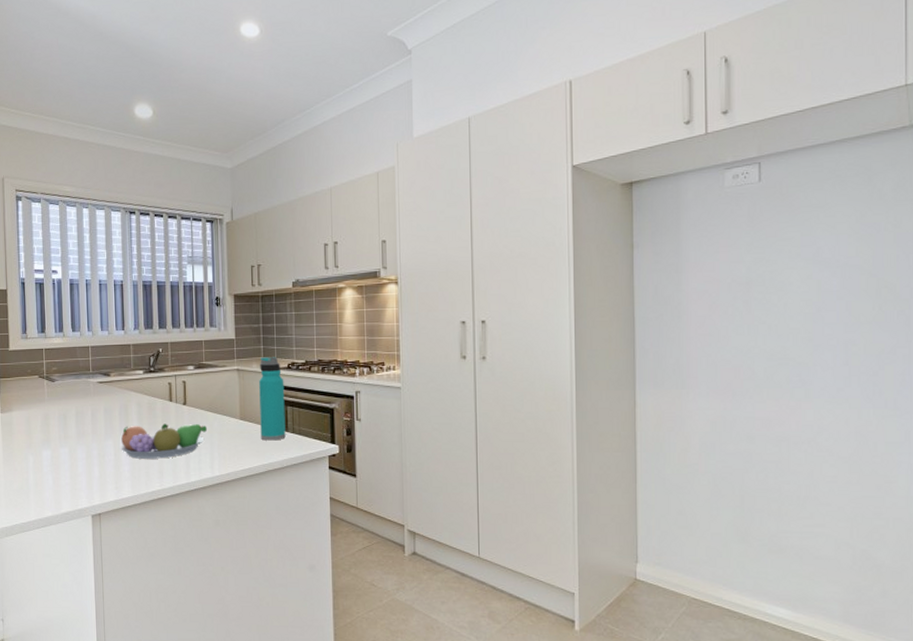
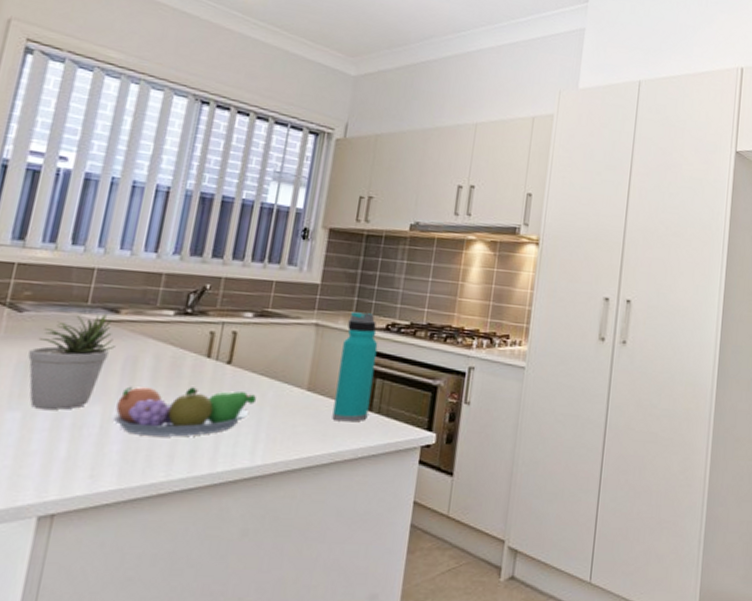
potted plant: none [64,377,112,445] -> present [28,313,115,410]

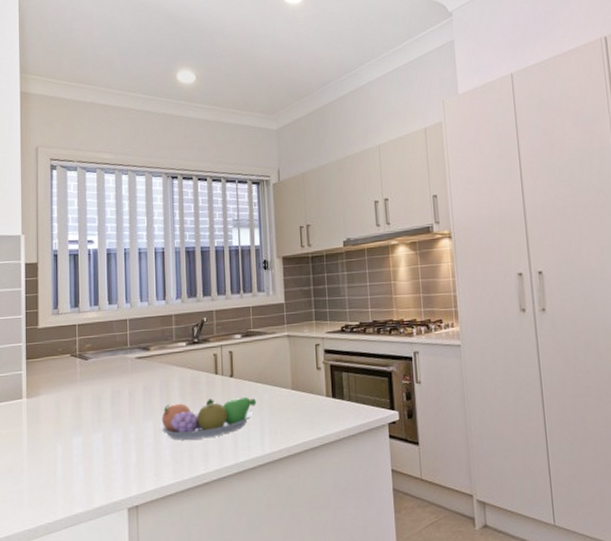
potted plant: present [28,313,115,410] -> none [98,352,152,429]
water bottle: present [332,312,378,422] -> none [311,320,342,411]

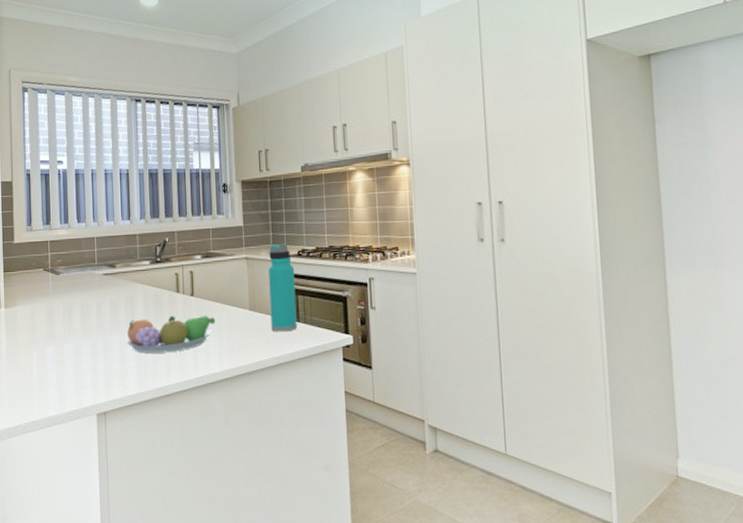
water bottle: none [311,320,342,411] -> present [269,244,297,332]

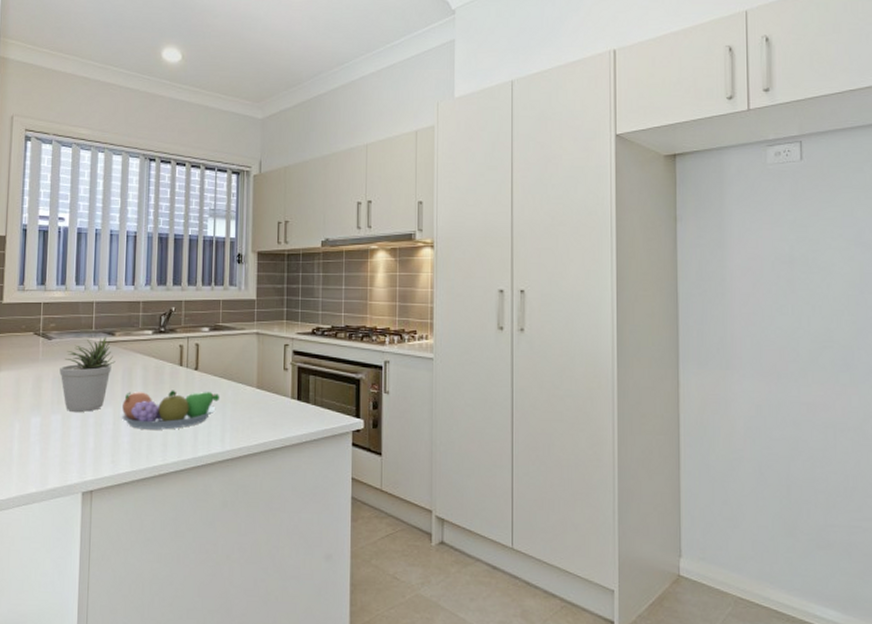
potted plant: none [69,268,118,340] -> present [60,336,115,412]
water bottle: present [269,244,297,332] -> none [279,320,308,413]

